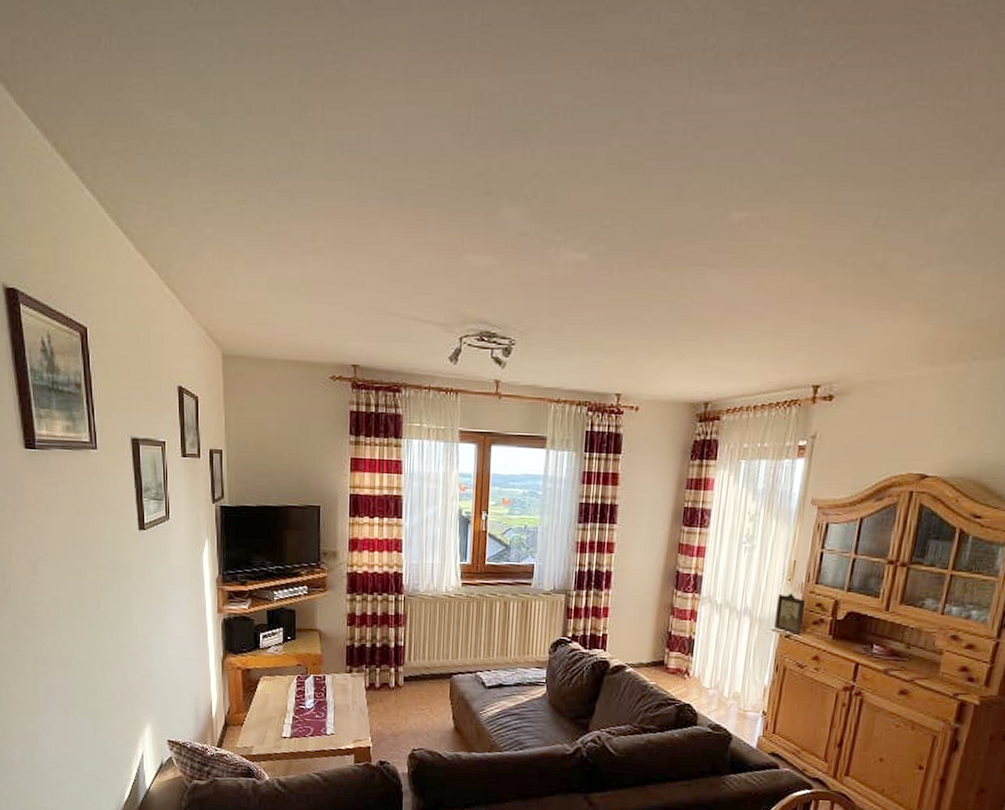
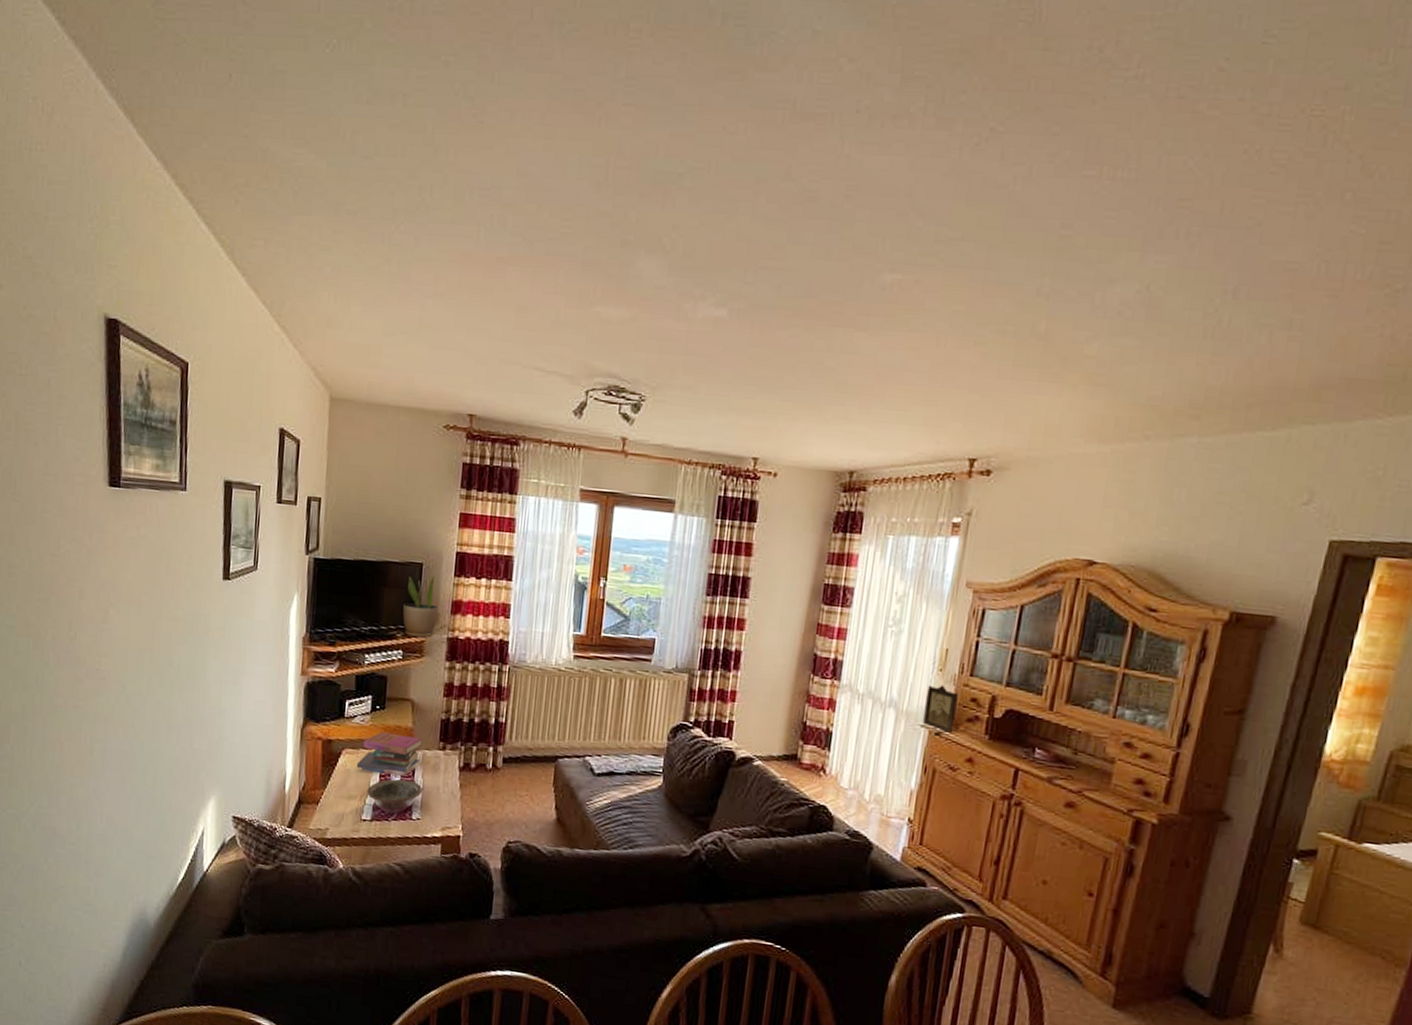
books: none [274,659,331,698] -> present [356,731,422,776]
decorative bowl: none [285,700,335,731] -> present [367,779,423,815]
potted plant: none [305,517,337,574] -> present [402,576,438,638]

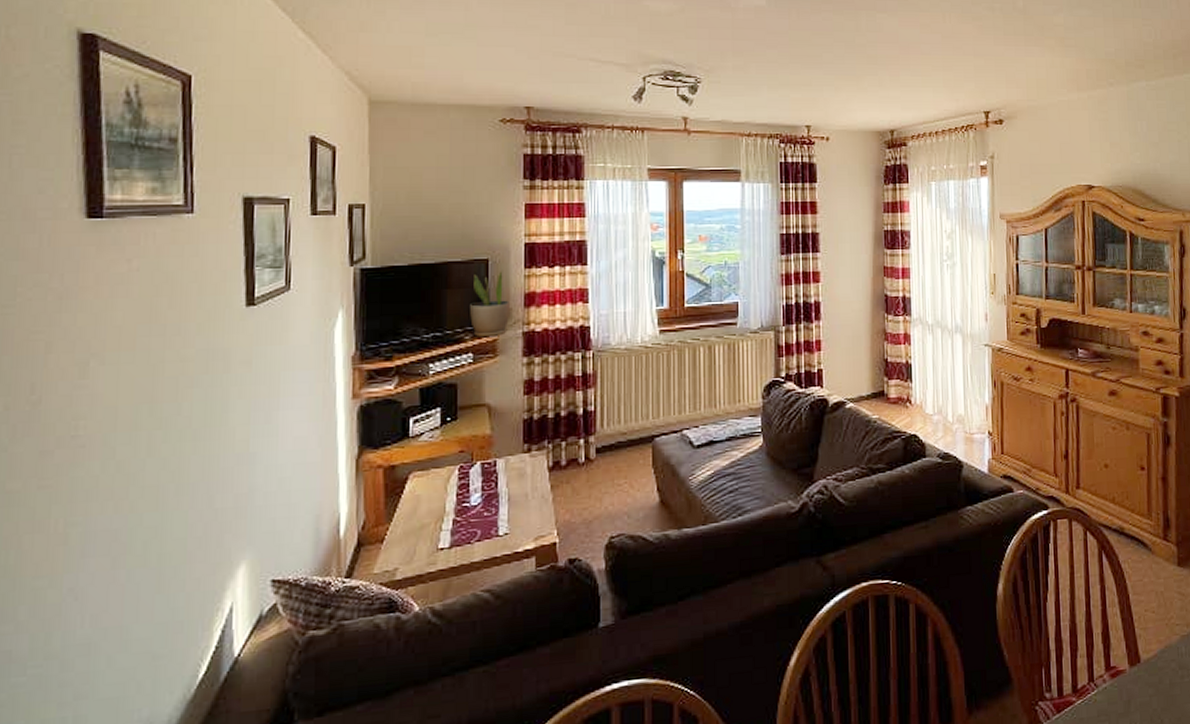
books: present [356,731,422,776] -> none [427,444,503,493]
decorative bowl: present [367,779,423,815] -> none [442,492,509,536]
photo frame: present [923,684,959,733] -> none [985,306,1015,347]

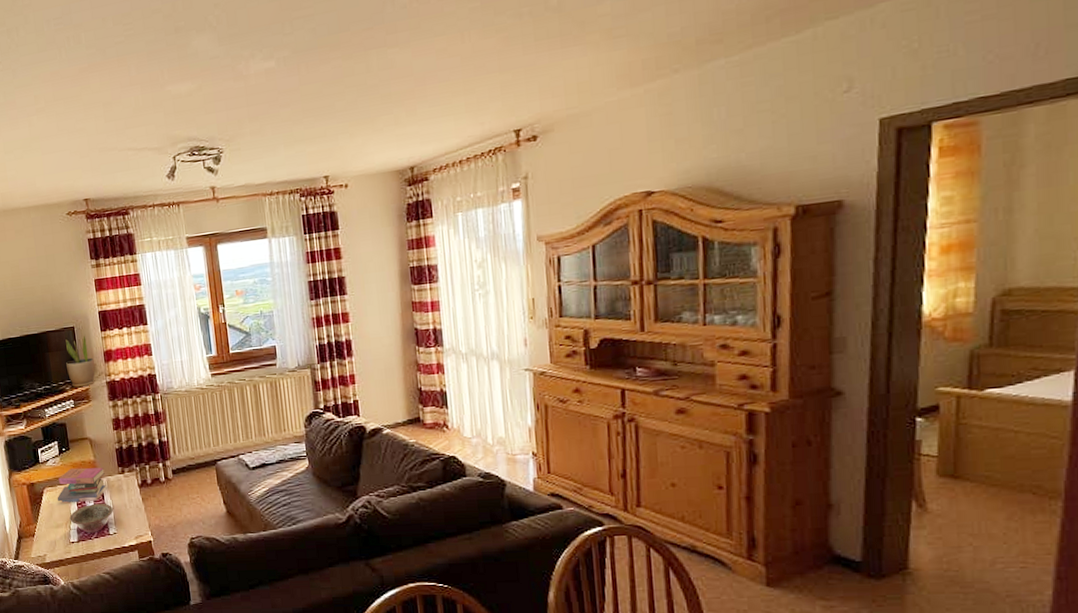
books: none [427,444,503,493] -> present [57,467,107,503]
decorative bowl: none [442,492,509,536] -> present [69,503,114,534]

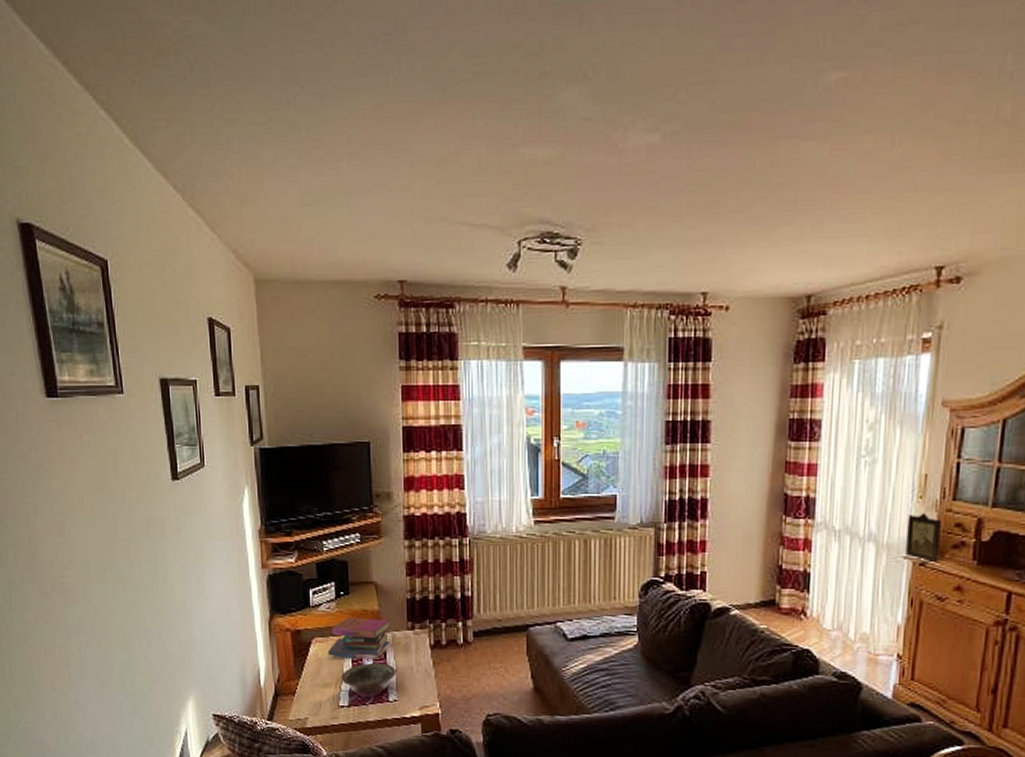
potted plant: present [66,335,95,388] -> none [355,454,391,519]
photo frame: none [523,330,560,371] -> present [906,512,944,562]

